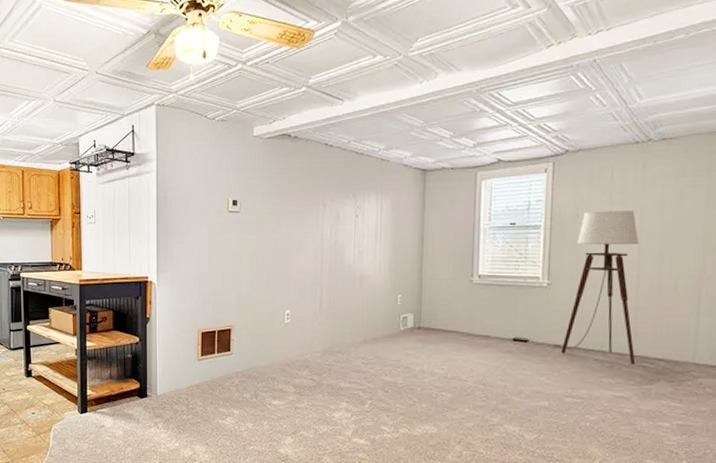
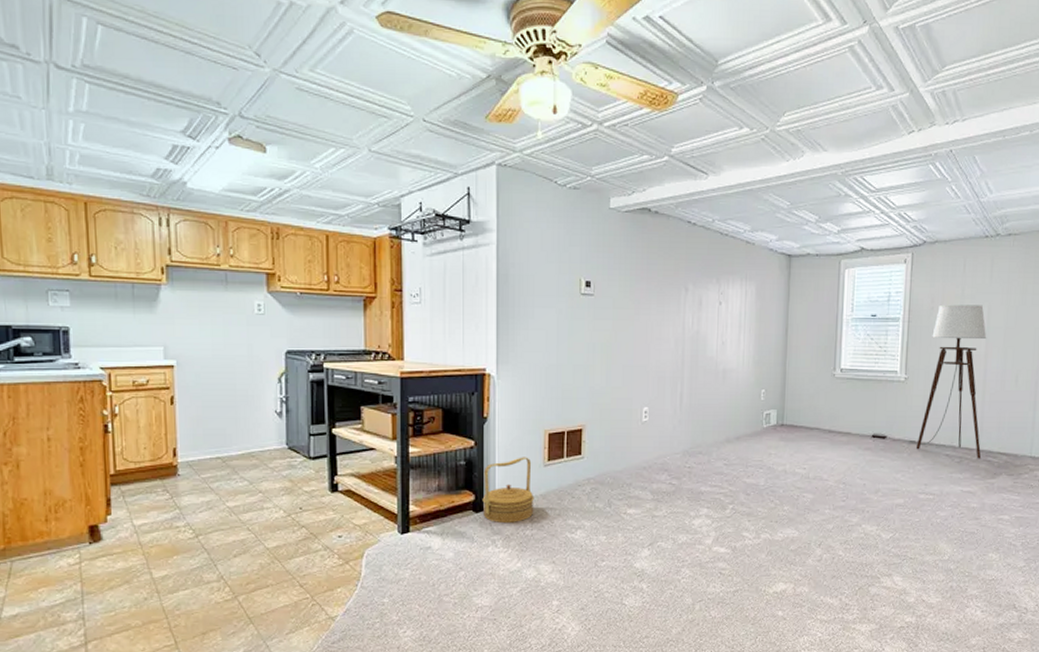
basket: none [146,352,190,409] -> present [482,457,534,524]

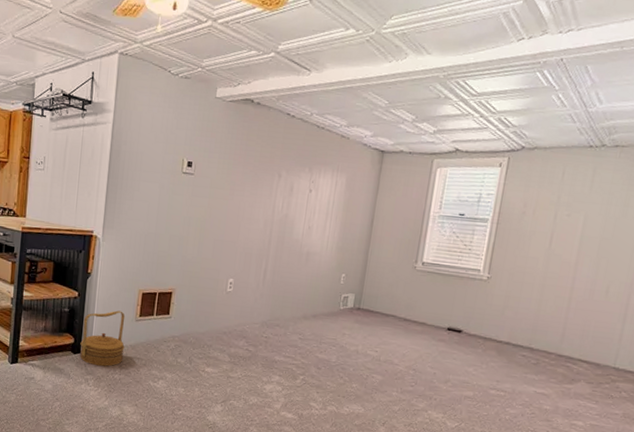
floor lamp: present [908,304,987,459] -> none [484,210,580,364]

